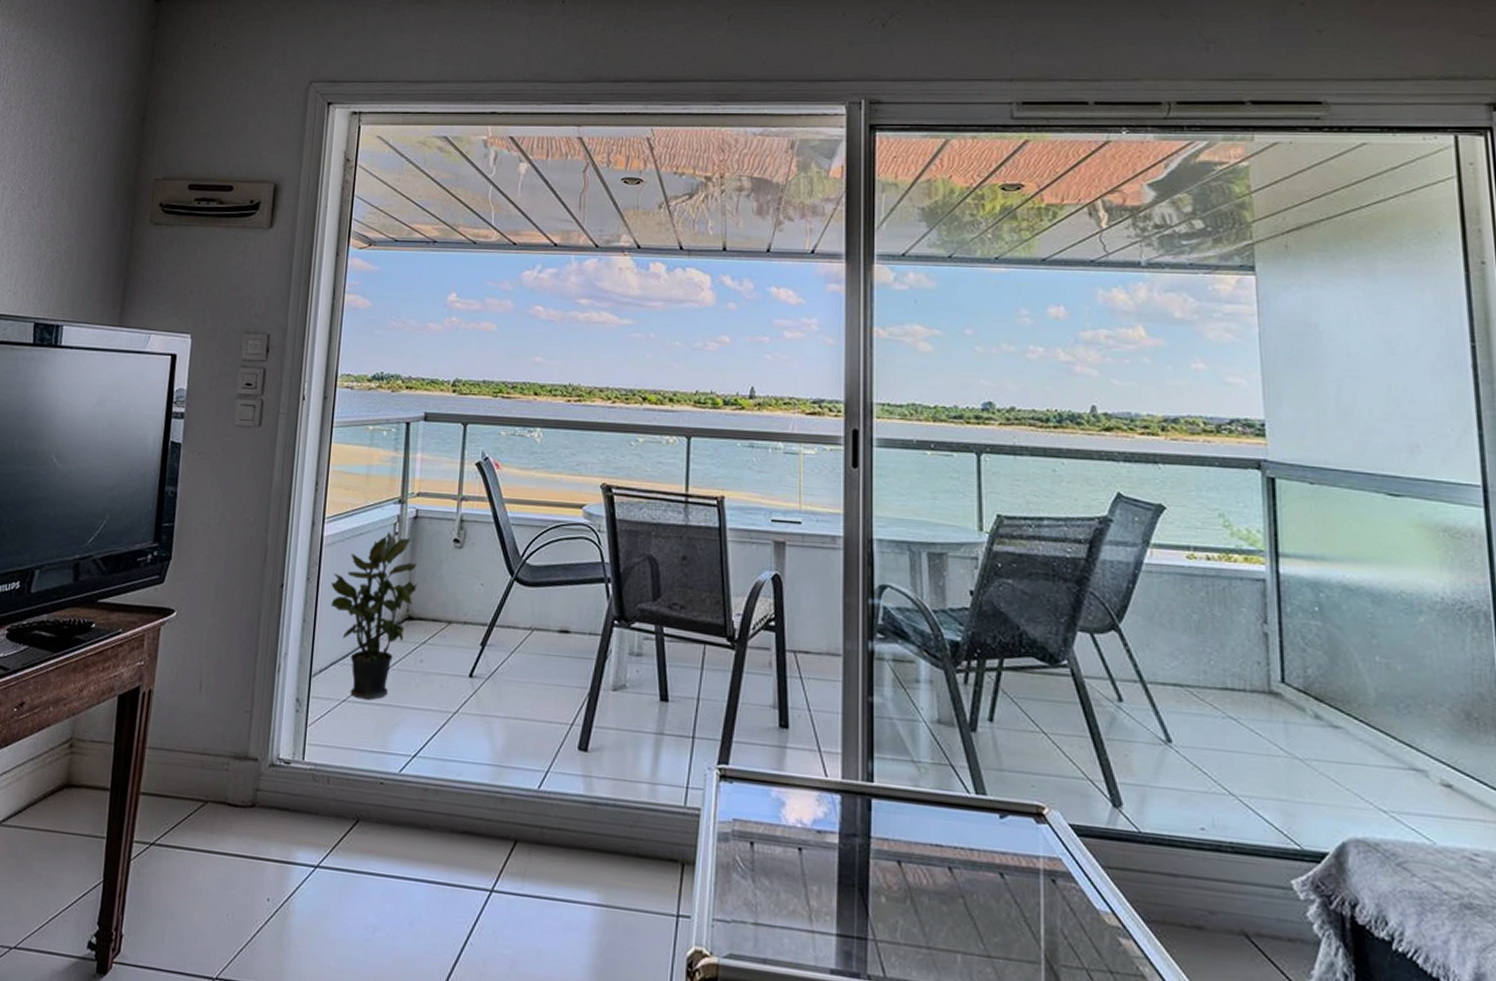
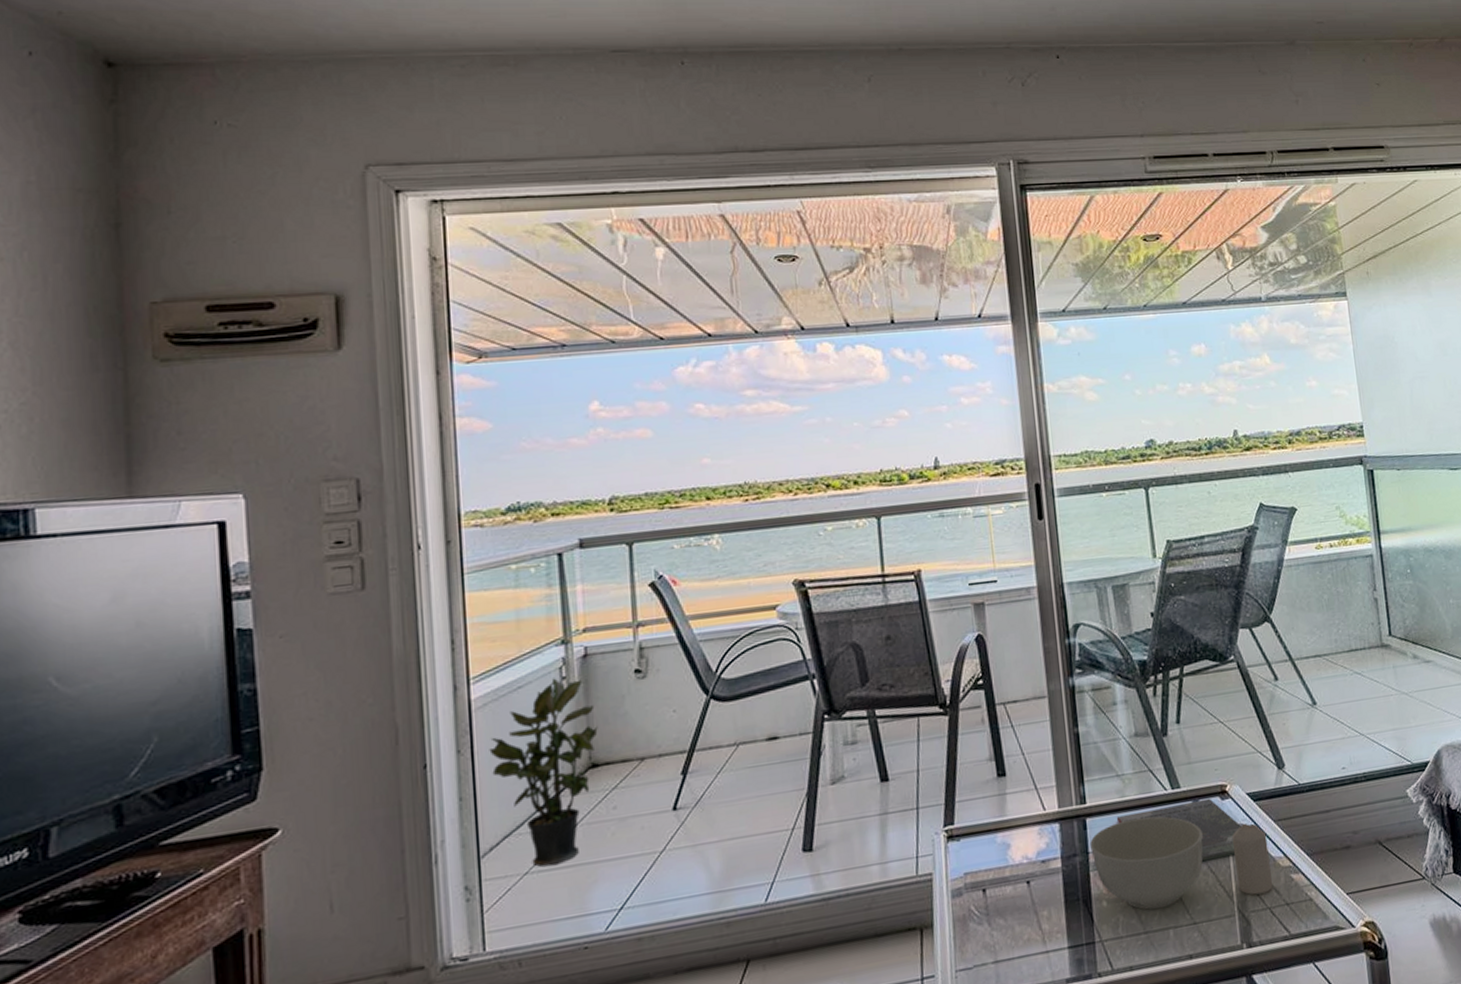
bowl: none [873,813,1010,927] -> present [1090,816,1204,910]
magazine: none [906,807,1059,891] -> present [1116,798,1241,862]
candle: none [1045,858,1094,950] -> present [1231,823,1273,895]

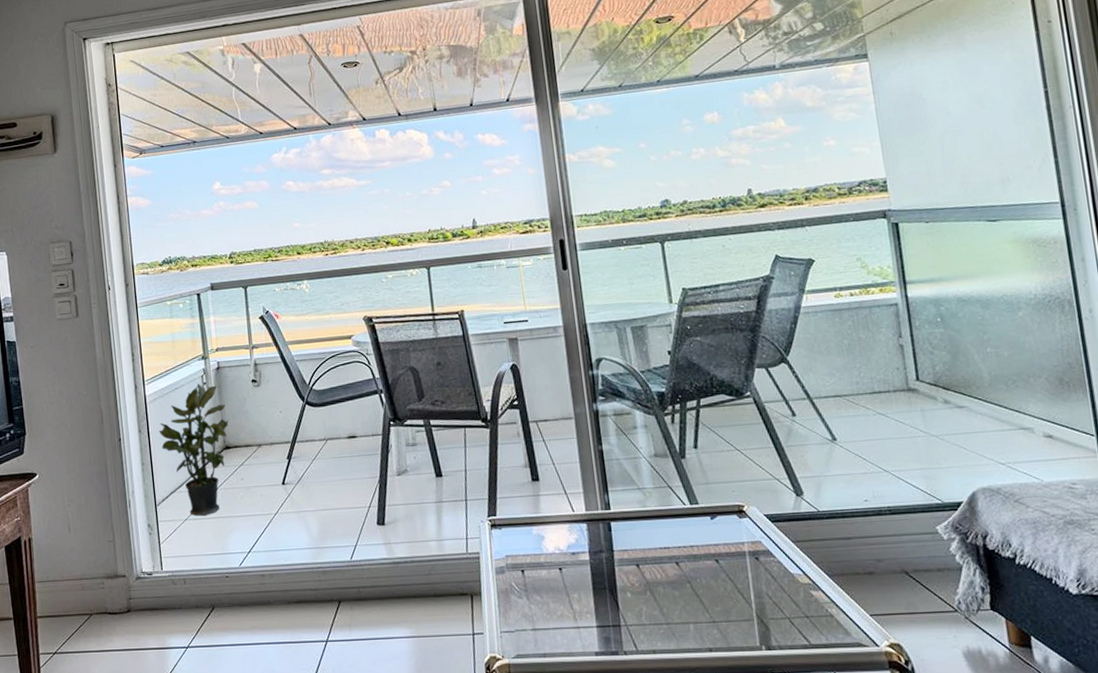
bowl: present [1090,816,1204,910] -> none [614,526,722,606]
magazine: present [1116,798,1241,862] -> none [638,515,759,570]
candle: present [1231,823,1273,895] -> none [749,540,792,605]

